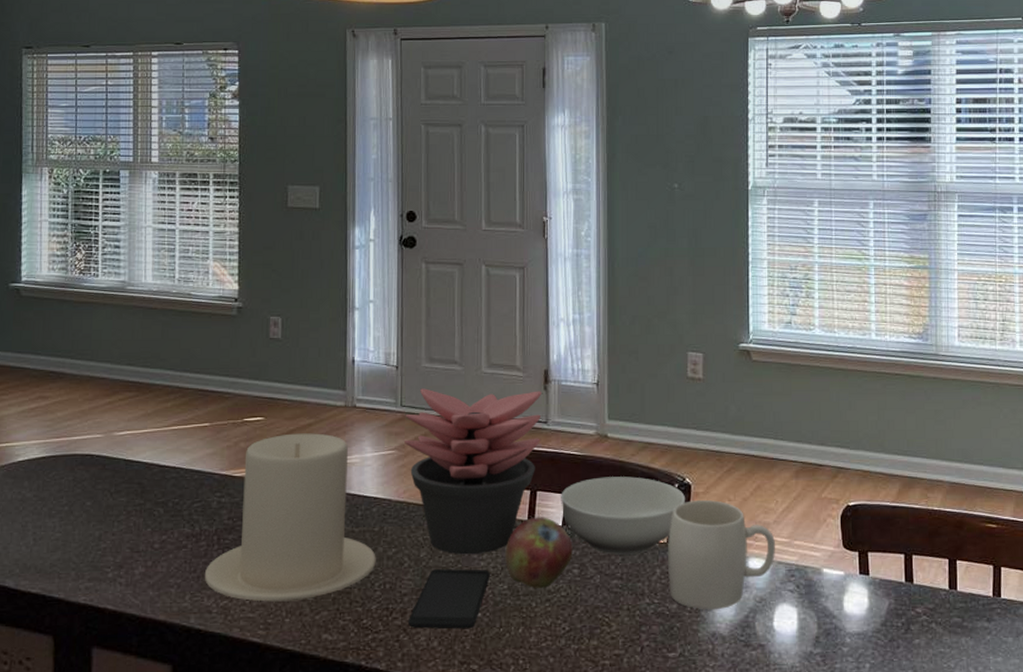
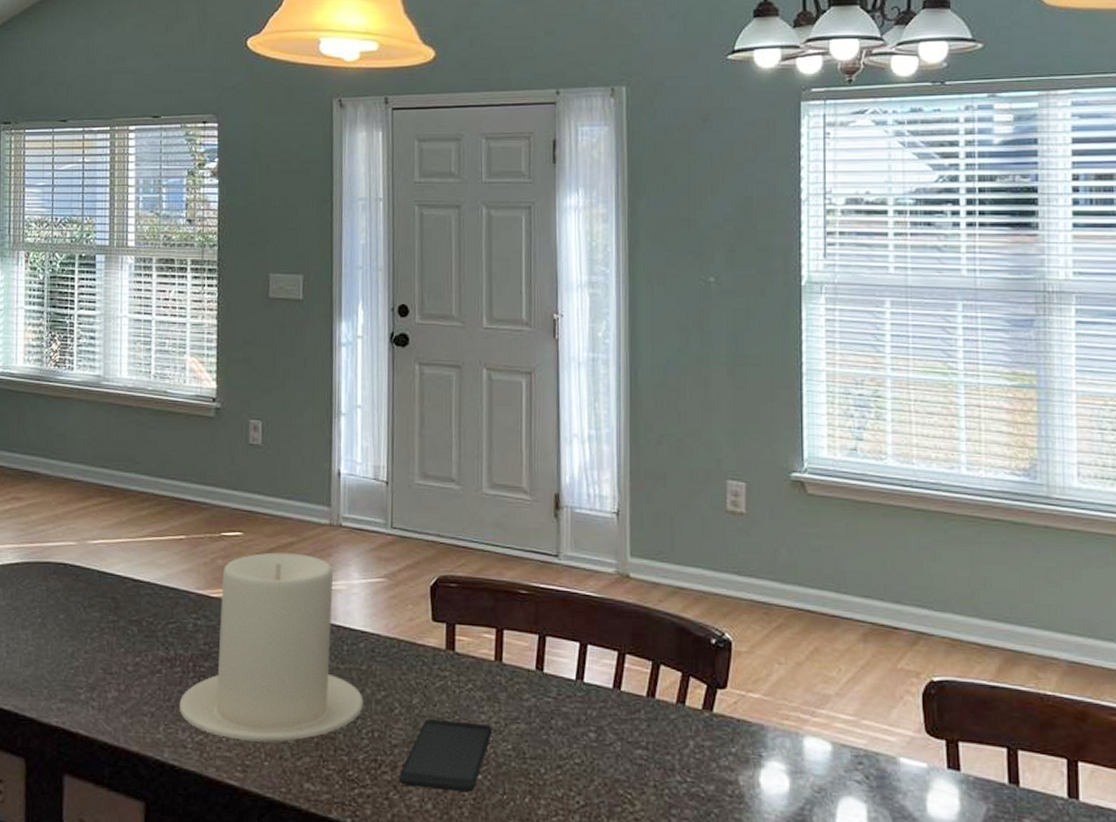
succulent plant: present [405,388,542,555] -> none [395,508,552,706]
fruit: present [505,517,573,588] -> none [509,666,589,752]
bowl: present [561,476,686,555] -> none [574,624,725,721]
mug: present [667,500,776,610] -> none [702,660,839,797]

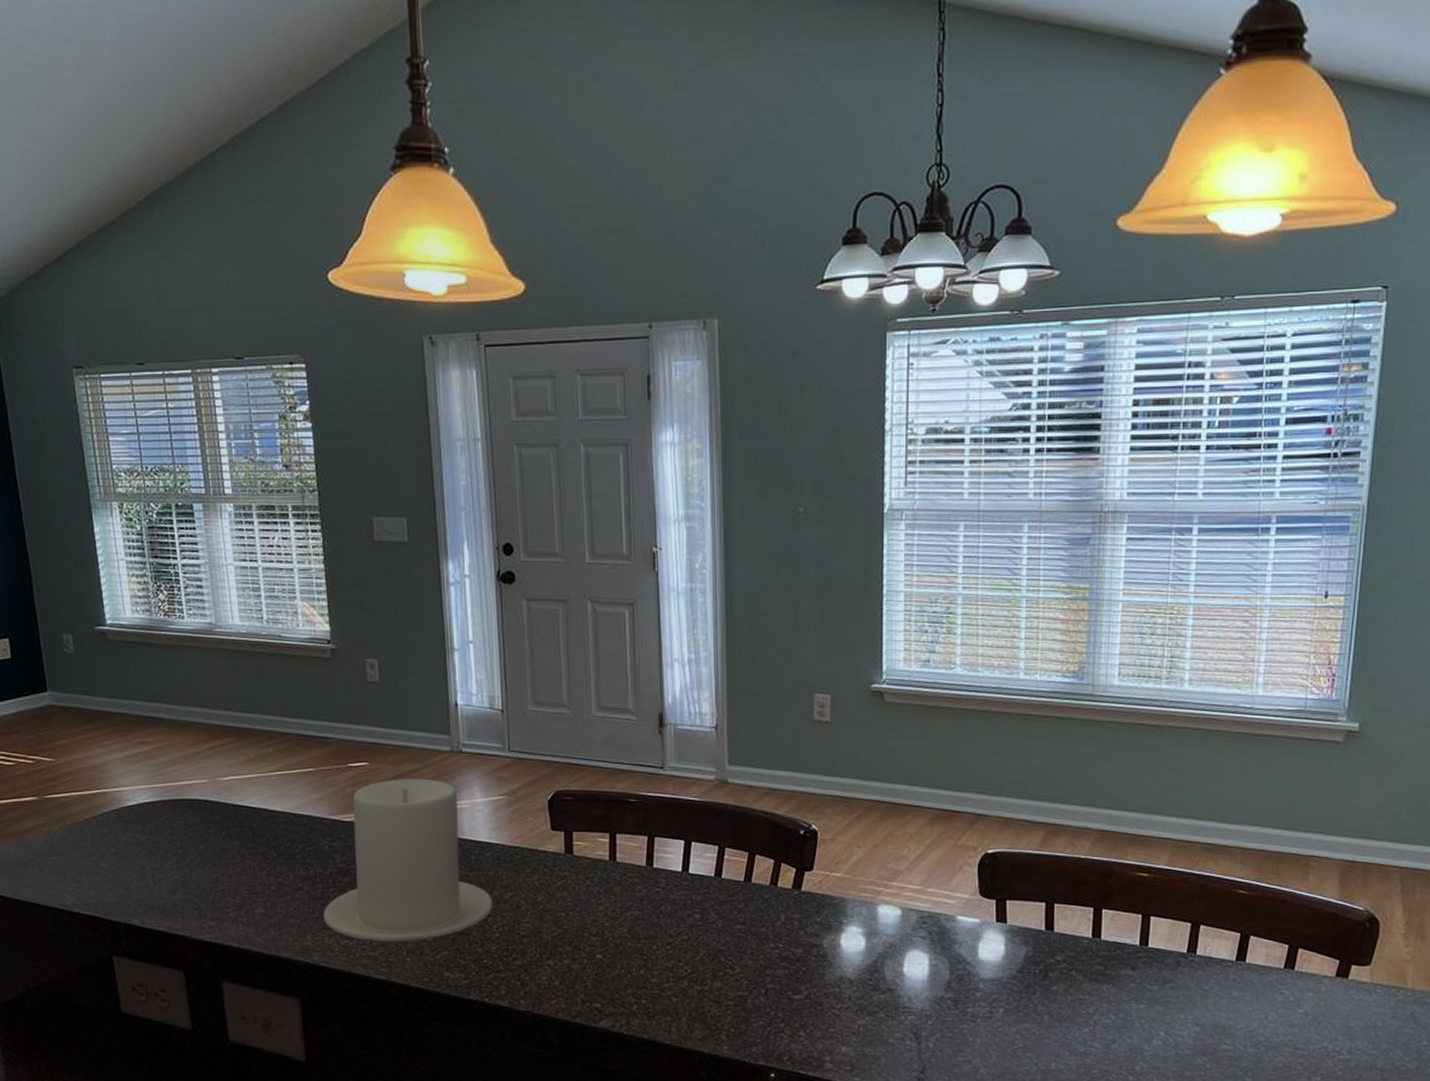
mobile phone: present [399,719,492,793] -> none [529,912,609,970]

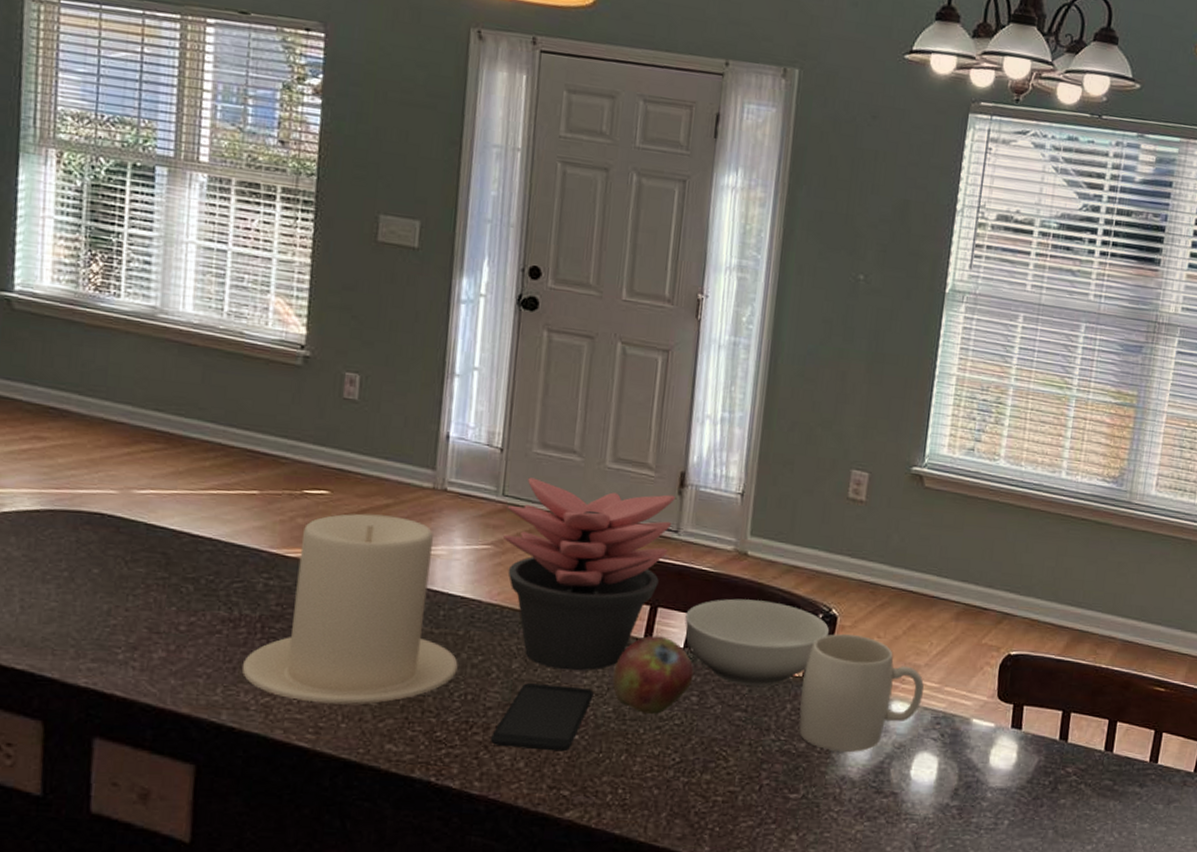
succulent plant: none [514,733,657,899] -> present [504,477,675,671]
mobile phone: none [529,912,609,970] -> present [491,683,594,752]
fruit: none [624,862,694,932] -> present [612,635,694,714]
bowl: none [680,823,812,900] -> present [685,598,830,687]
mug: none [792,847,908,955] -> present [799,634,925,753]

